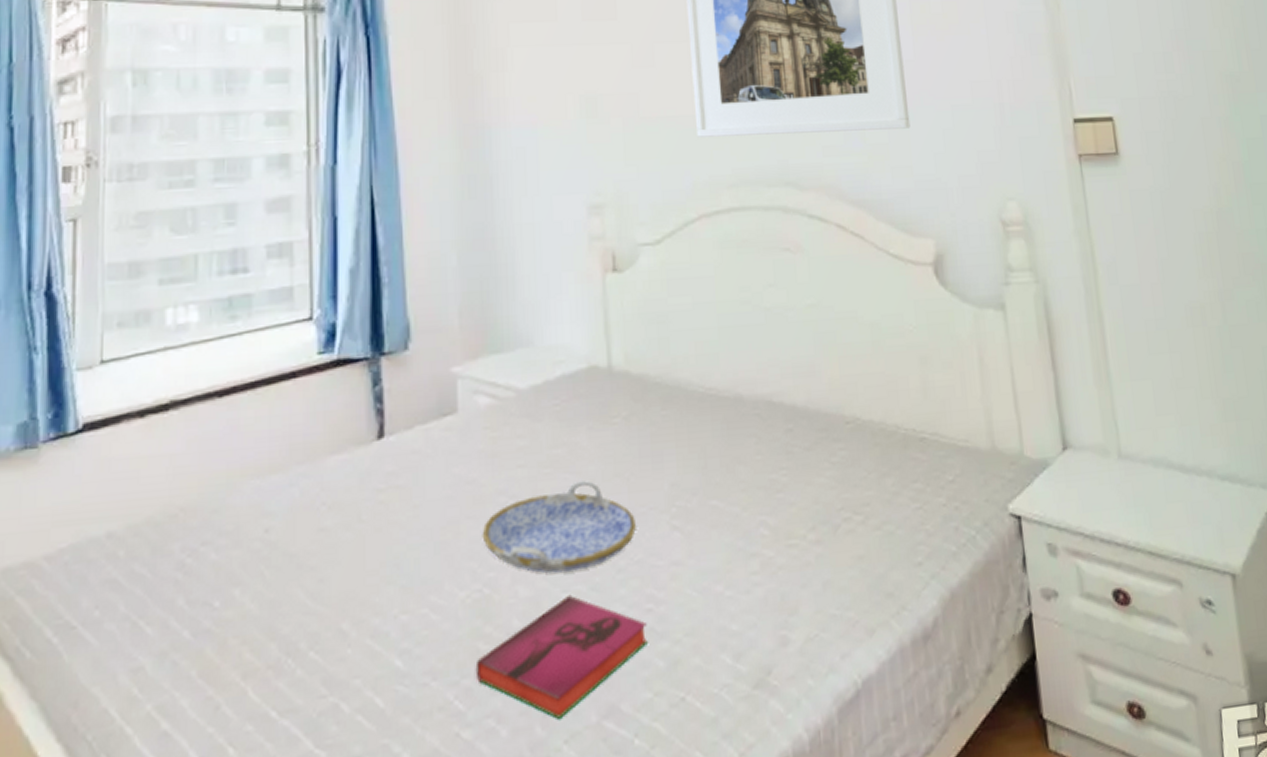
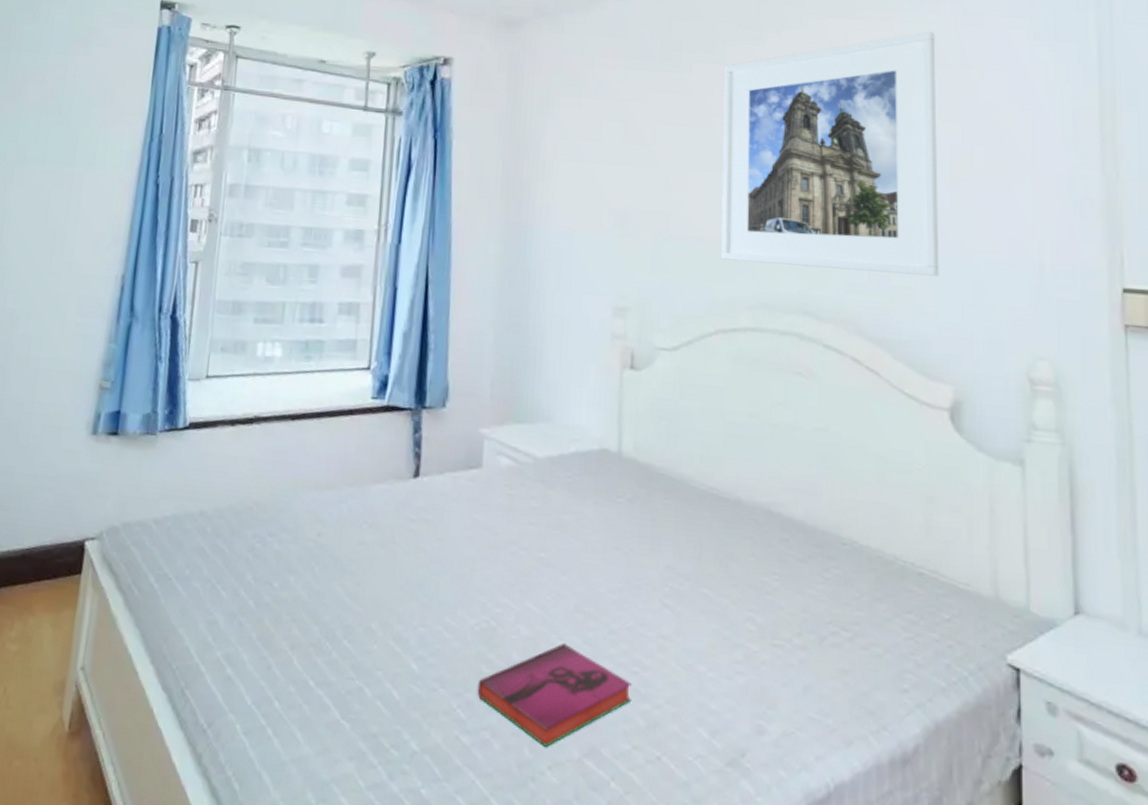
serving tray: present [482,480,636,574] -> none [493,546,630,624]

